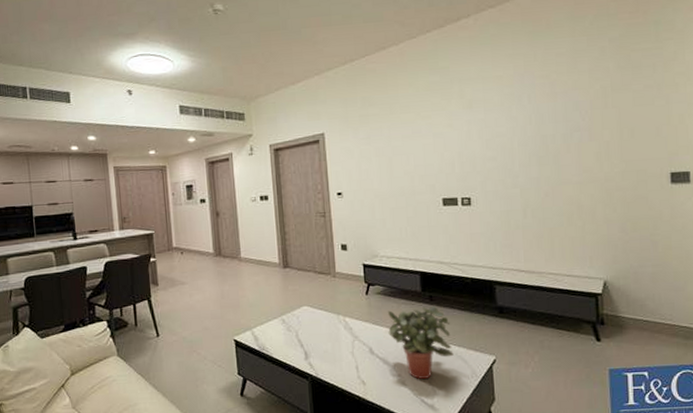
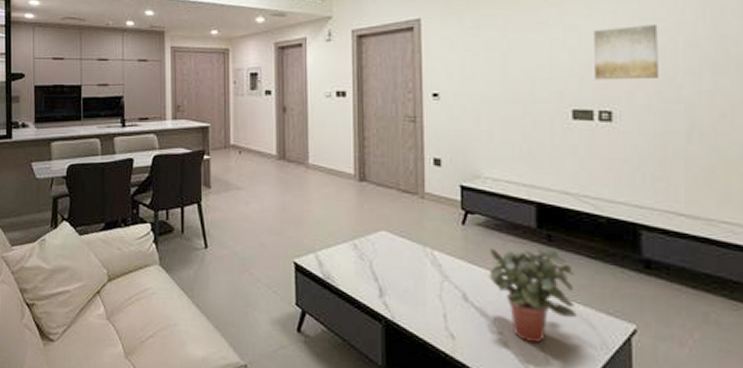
wall art: none [454,129,502,175] -> present [592,23,658,80]

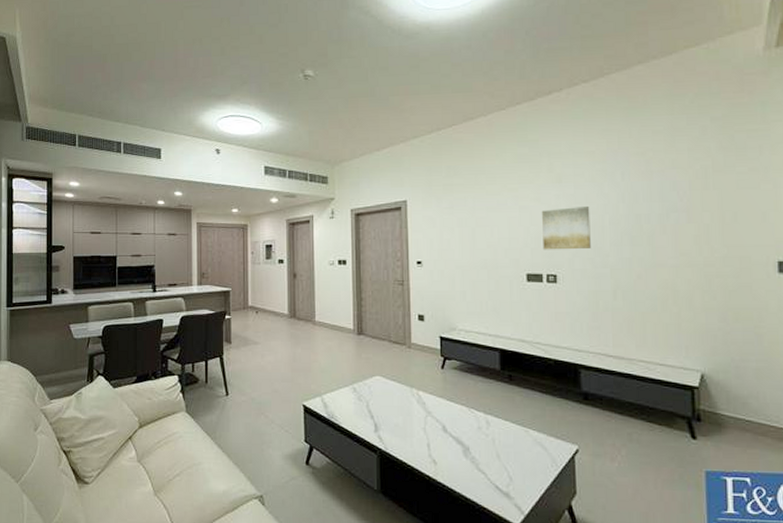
potted plant: present [489,247,577,342] -> none [463,385,533,463]

